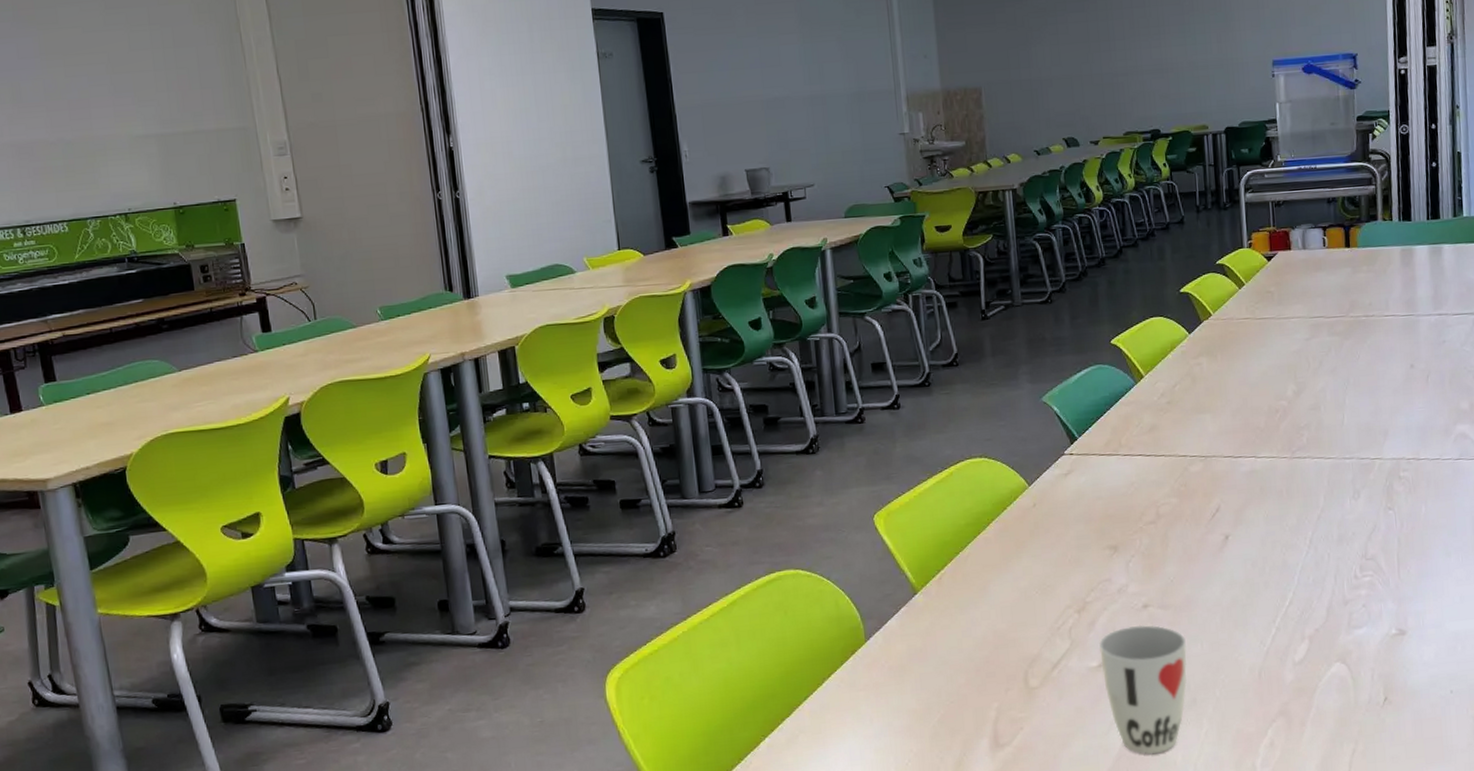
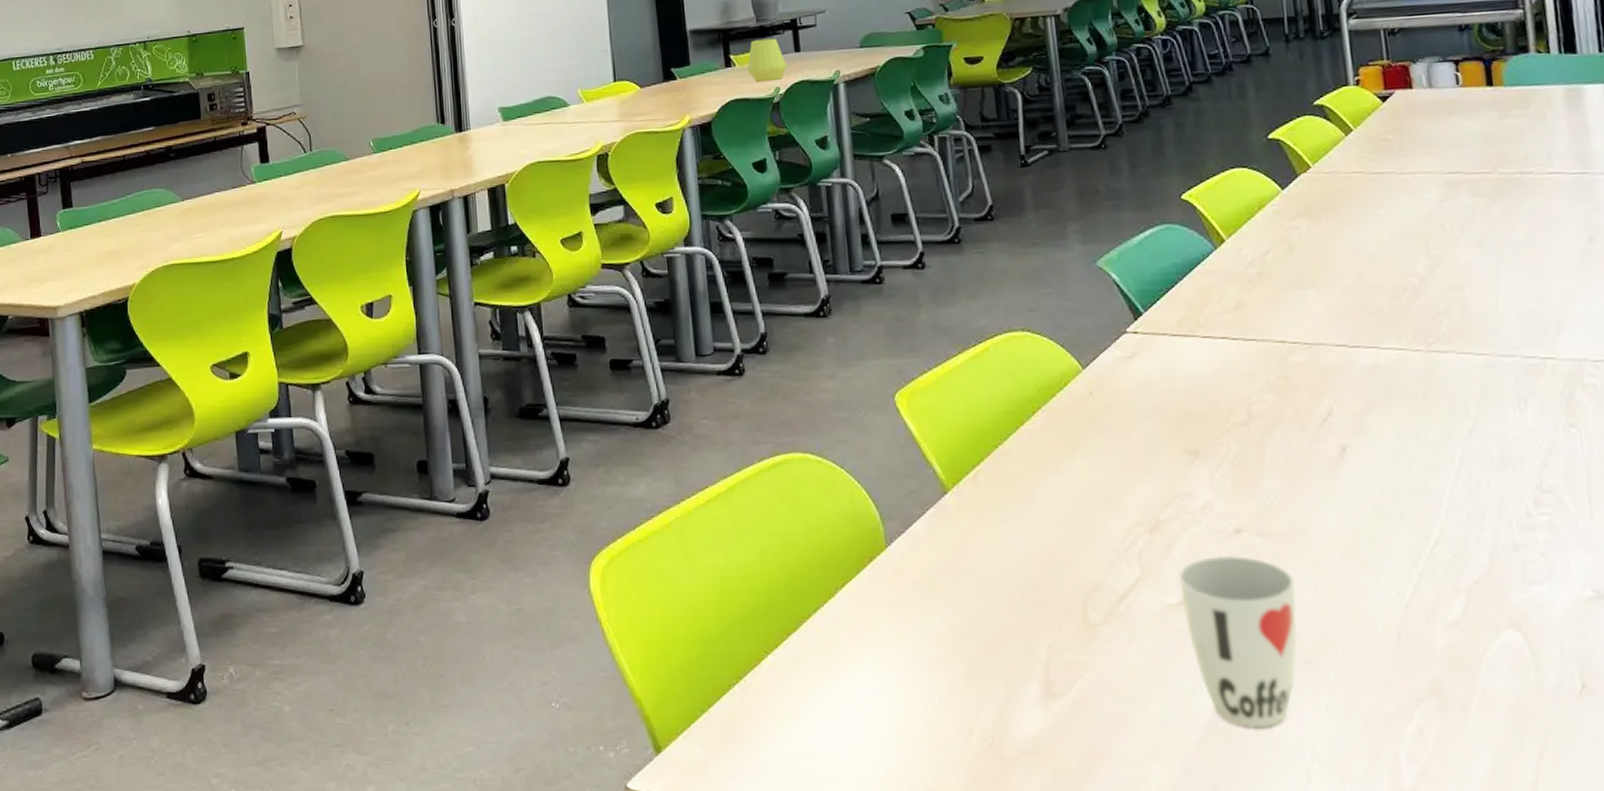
cup: none [743,209,780,250] -> present [747,38,787,82]

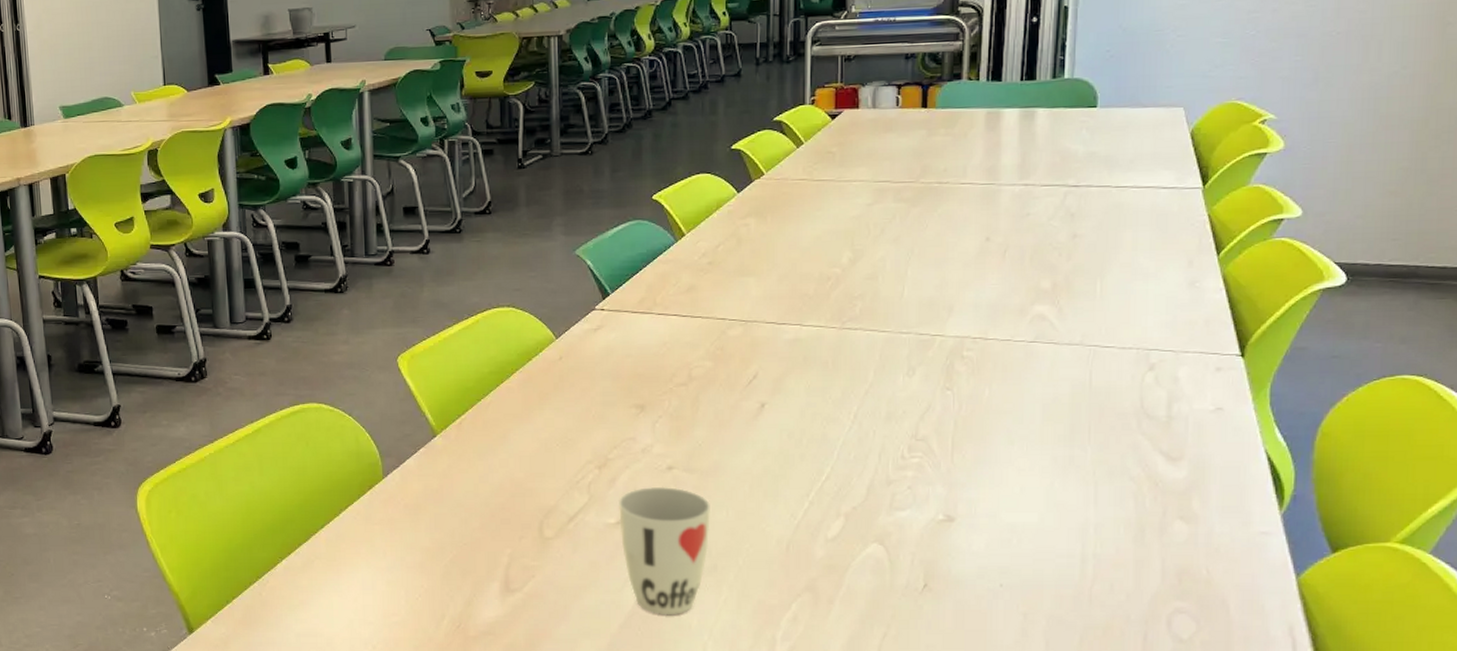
cup: present [747,38,787,82] -> none [283,49,319,89]

